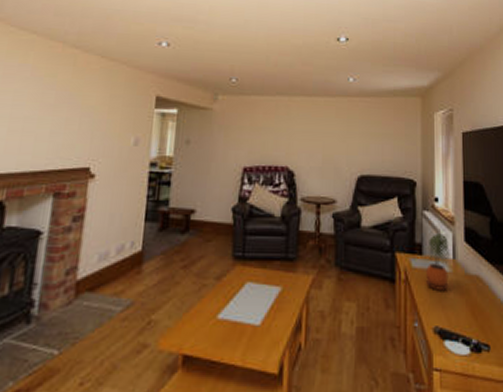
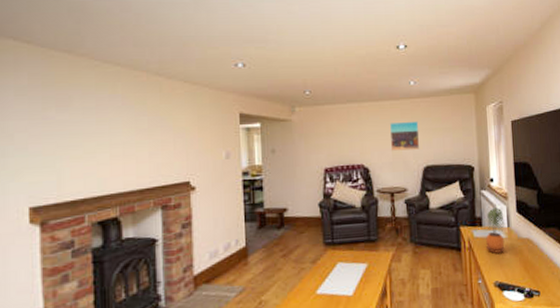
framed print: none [322,122,356,155] -> present [390,121,420,151]

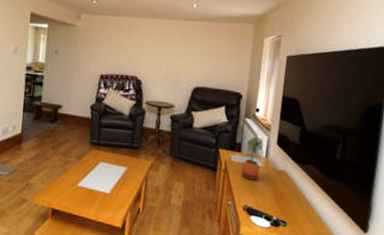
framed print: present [390,121,420,151] -> none [165,41,195,70]

